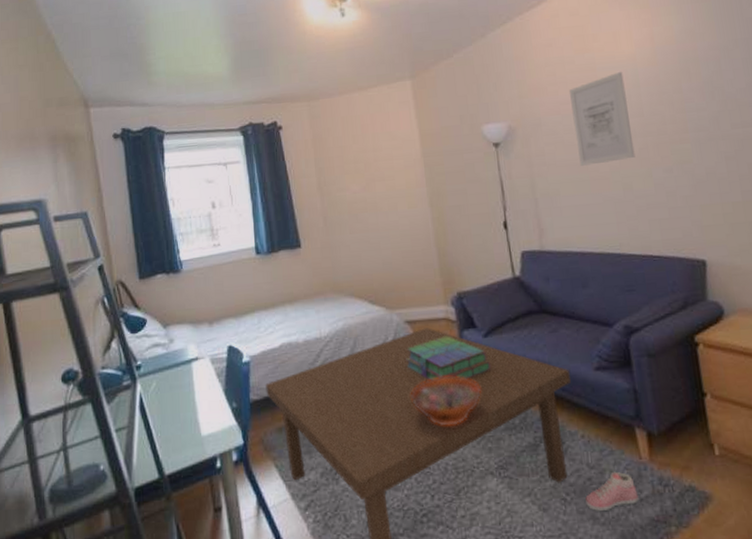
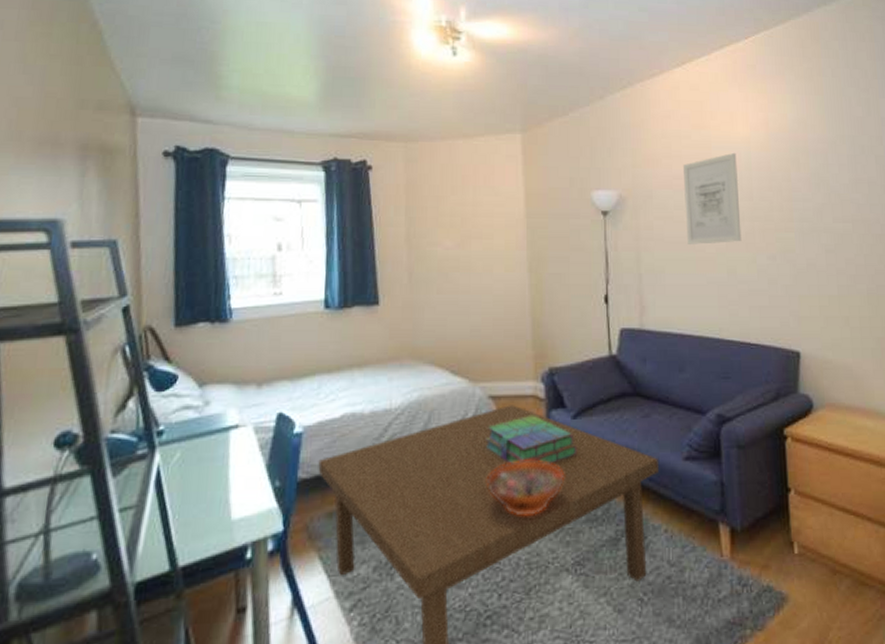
sneaker: present [585,471,639,511] -> none [663,569,716,613]

